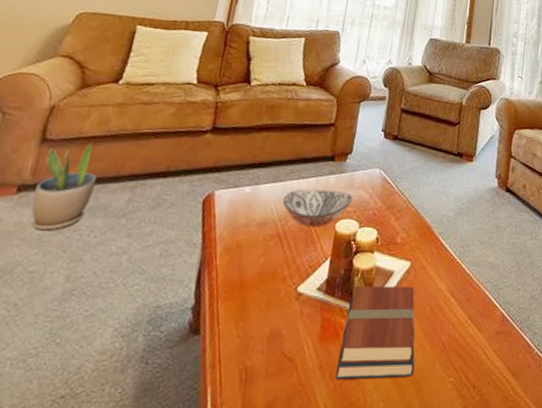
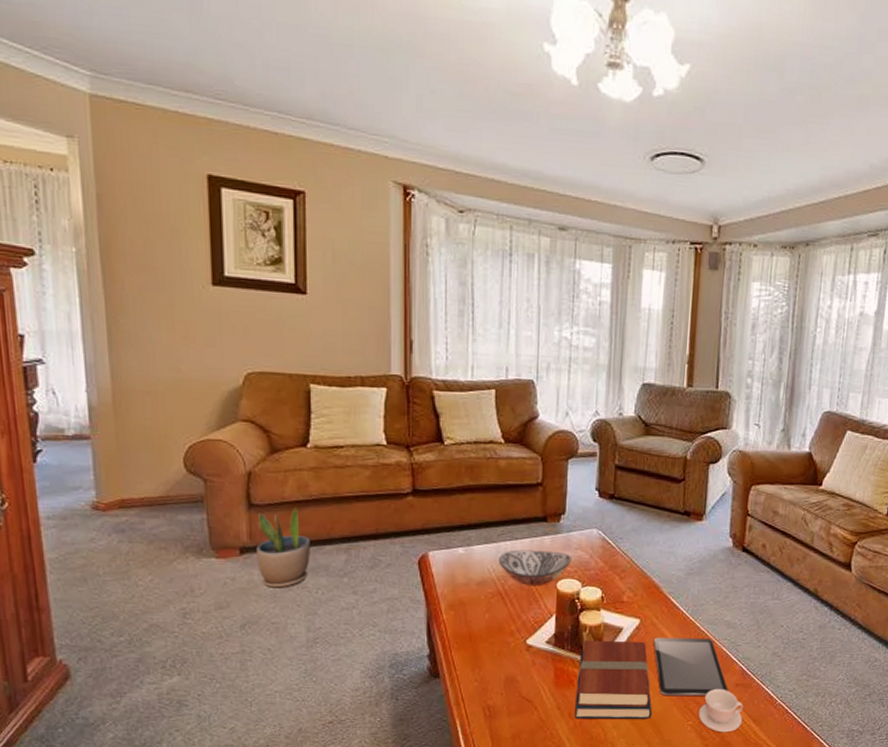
tablet: none [421,281,489,349] -> present [653,637,728,697]
teacup: none [460,337,503,390] -> present [699,688,743,733]

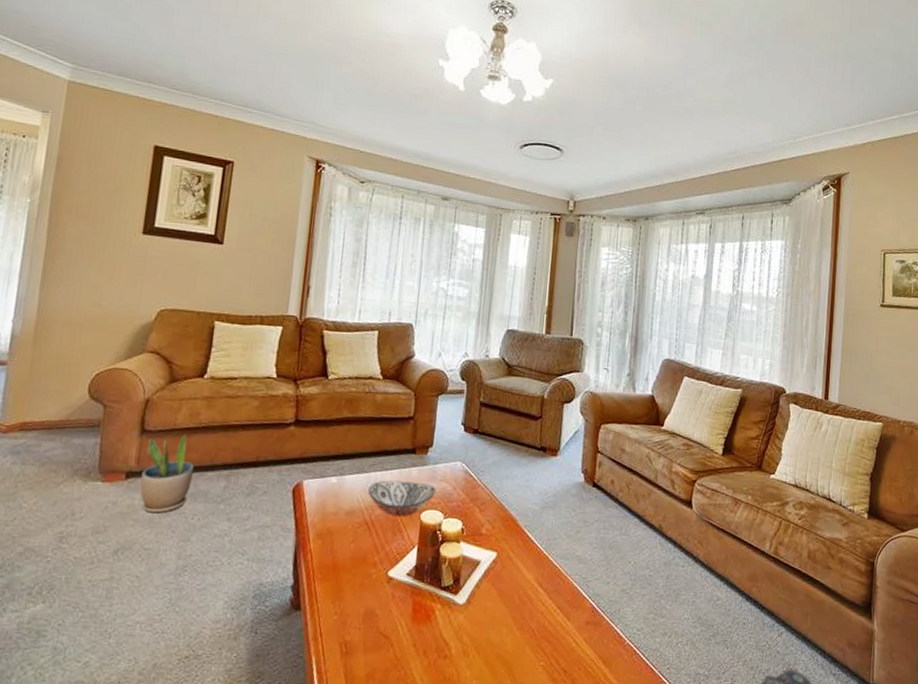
books: present [575,640,652,719] -> none [430,572,506,659]
tablet: present [653,637,728,697] -> none [508,571,579,635]
teacup: present [699,688,743,733] -> none [550,626,593,675]

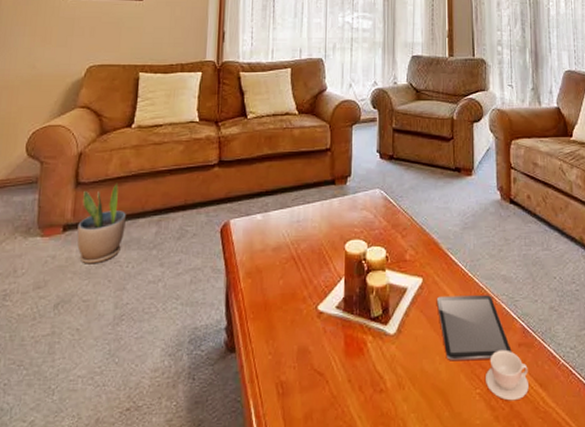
decorative bowl: present [368,480,436,517] -> none [292,212,357,249]
tablet: none [508,571,579,635] -> present [436,295,512,361]
teacup: none [550,626,593,675] -> present [486,349,529,401]

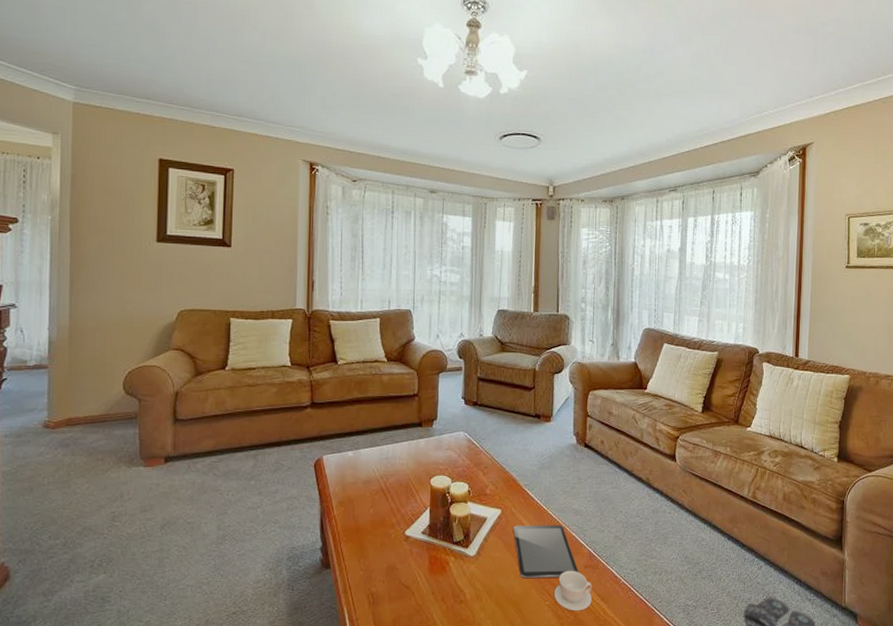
potted plant: present [77,182,126,264] -> none [178,420,224,492]

